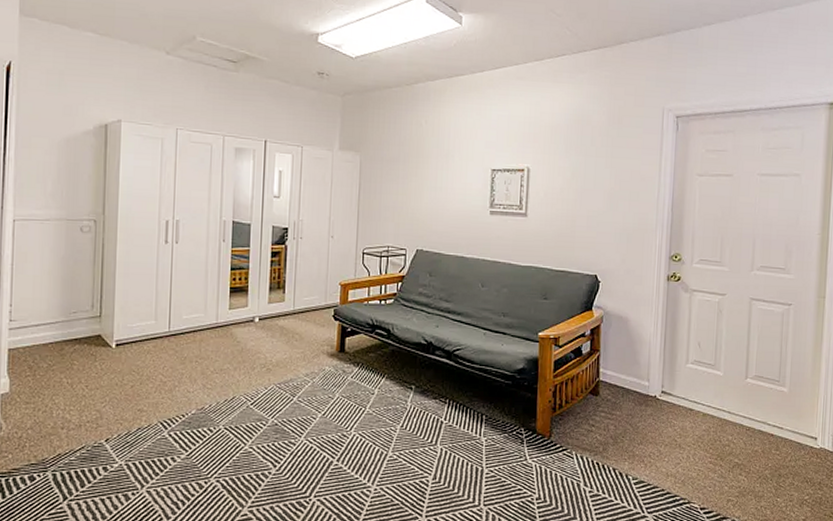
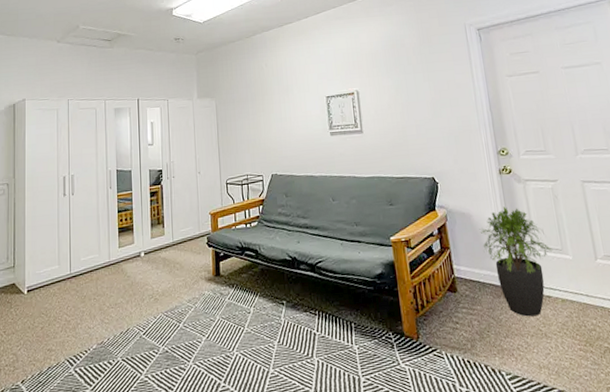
potted plant: none [634,315,705,427] -> present [479,206,553,317]

